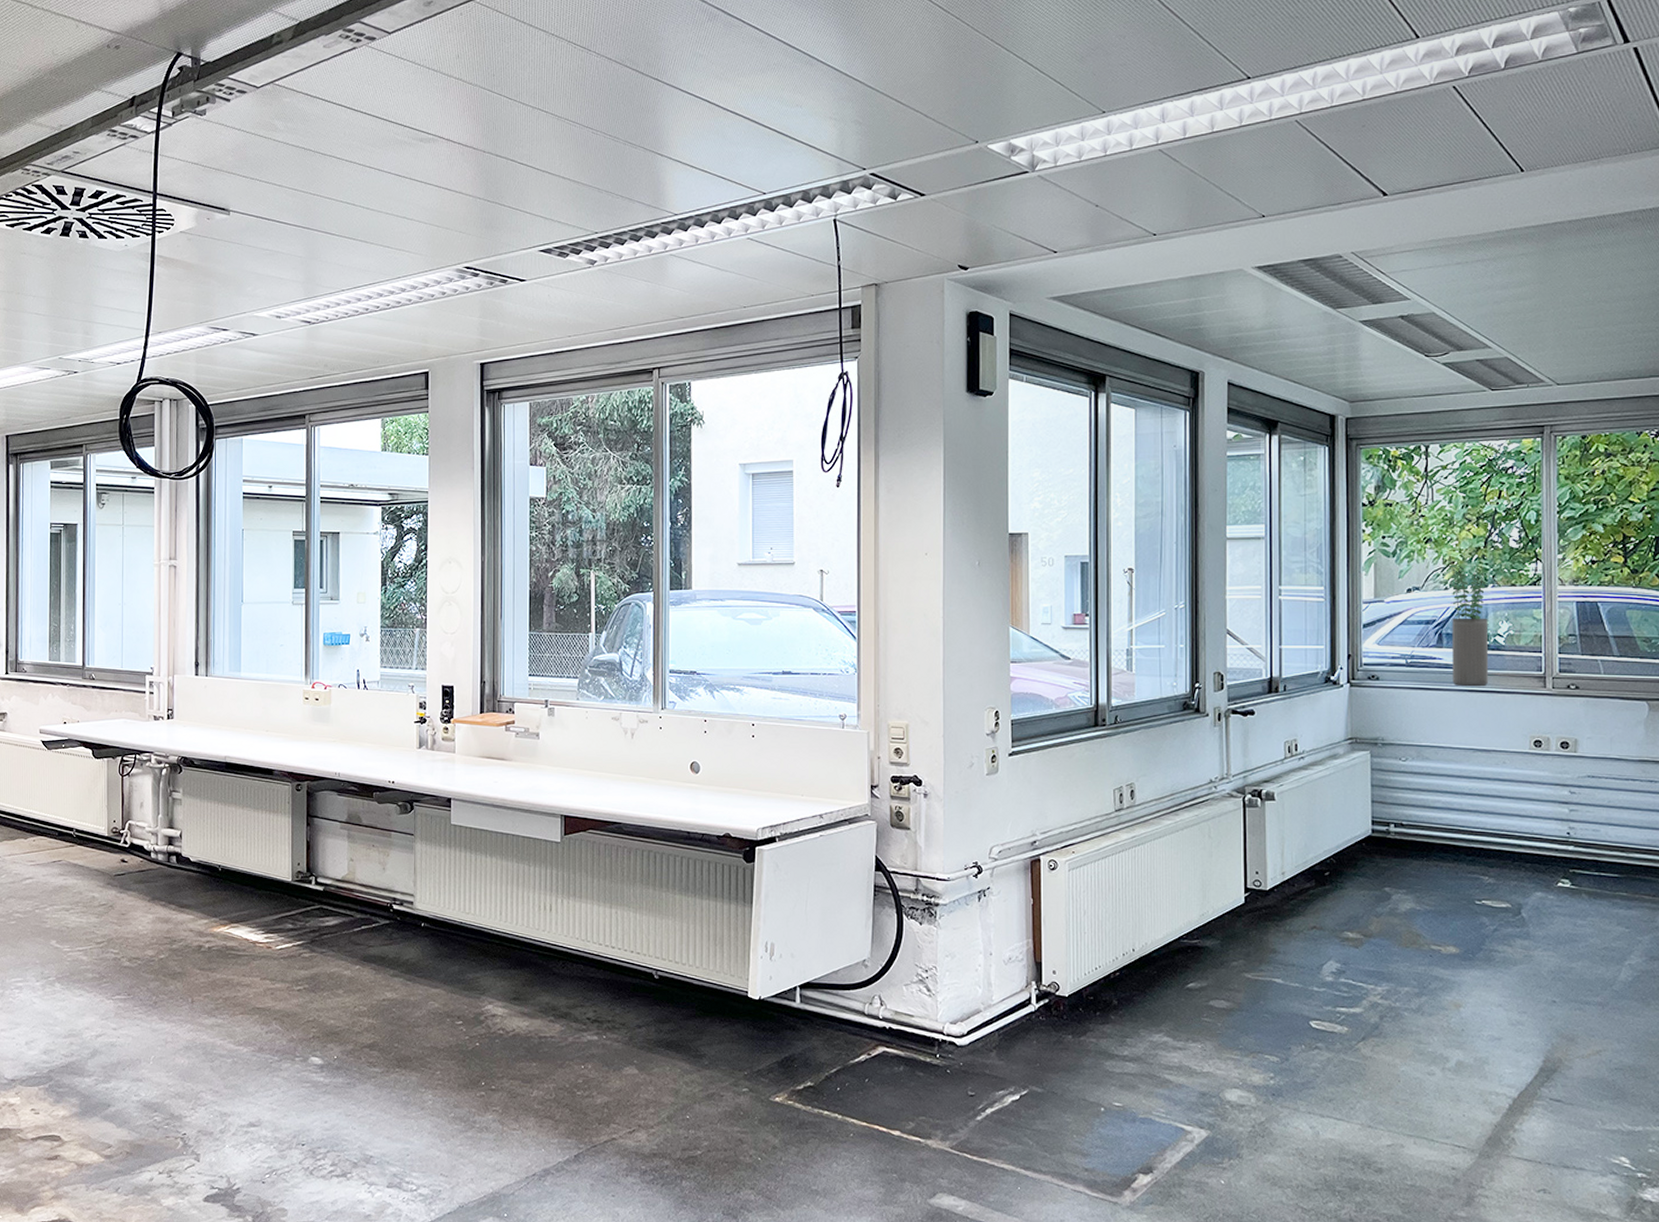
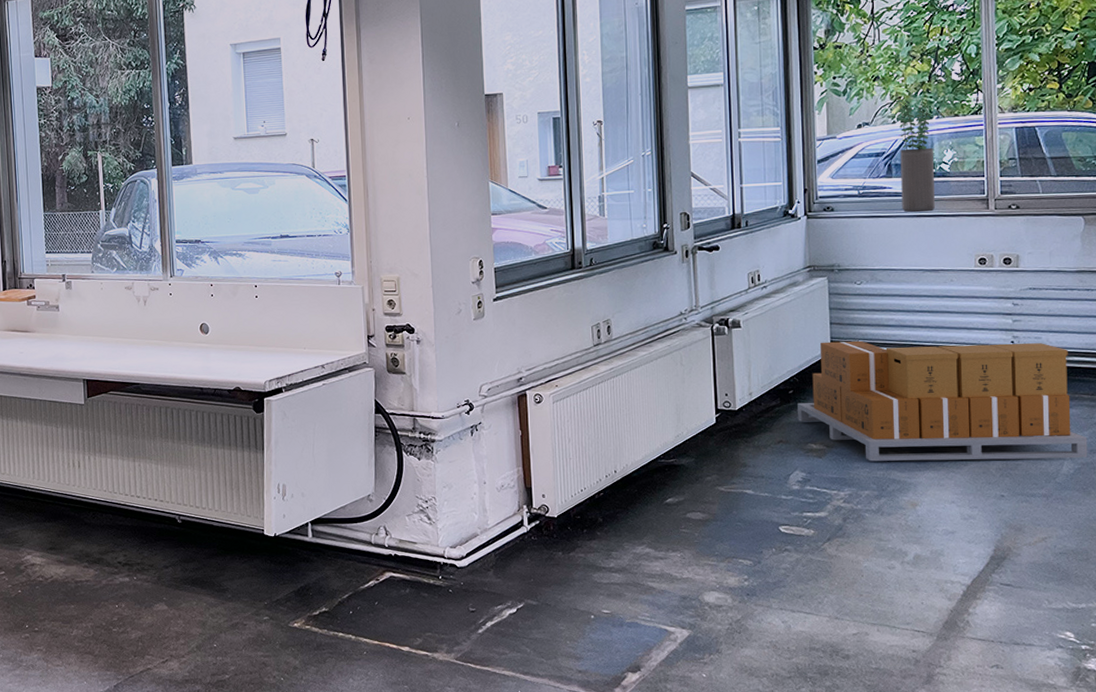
cardboard boxes: none [1334,821,1648,965] -> present [797,340,1088,461]

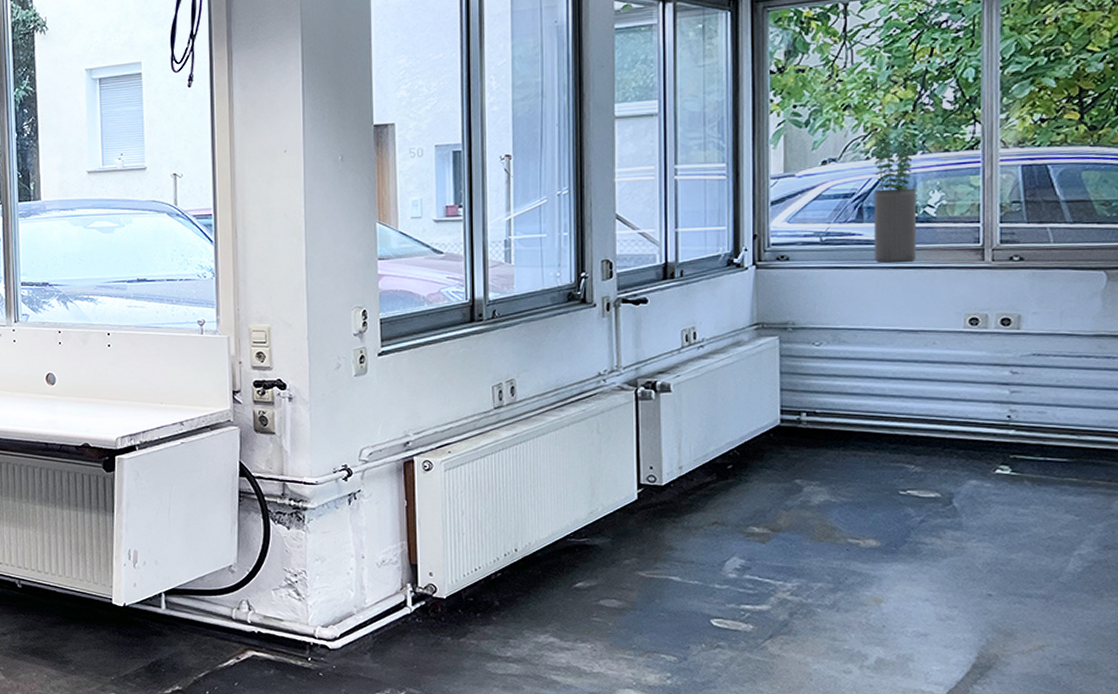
cardboard boxes: present [797,340,1088,461] -> none [737,410,1101,555]

